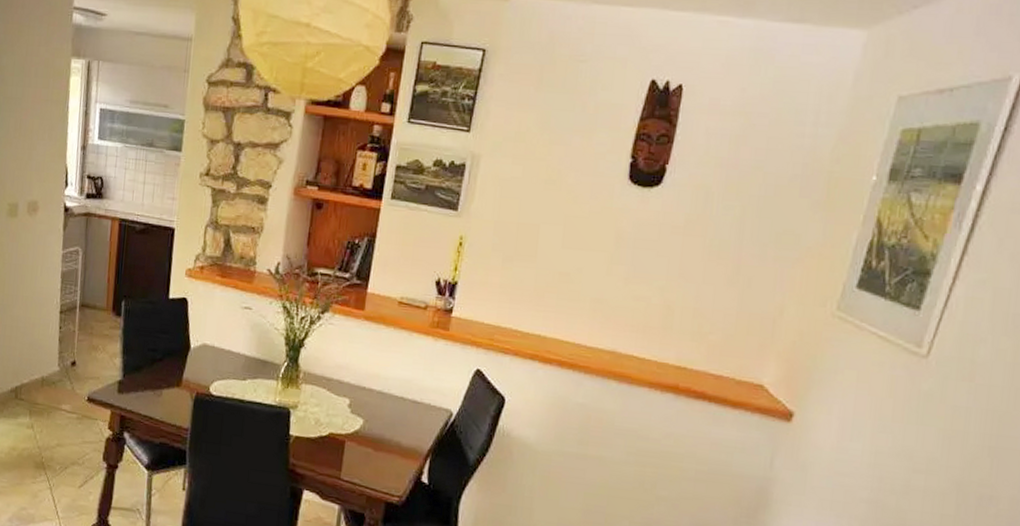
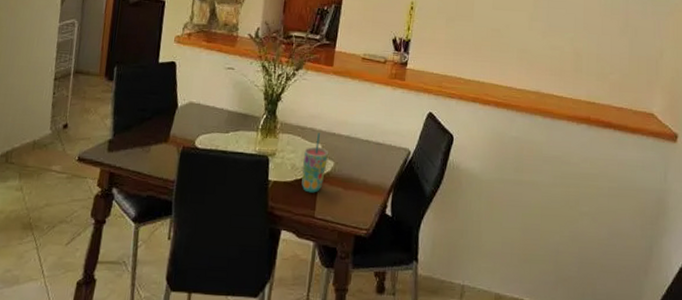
cup: none [326,386,358,452] -> present [301,133,329,193]

